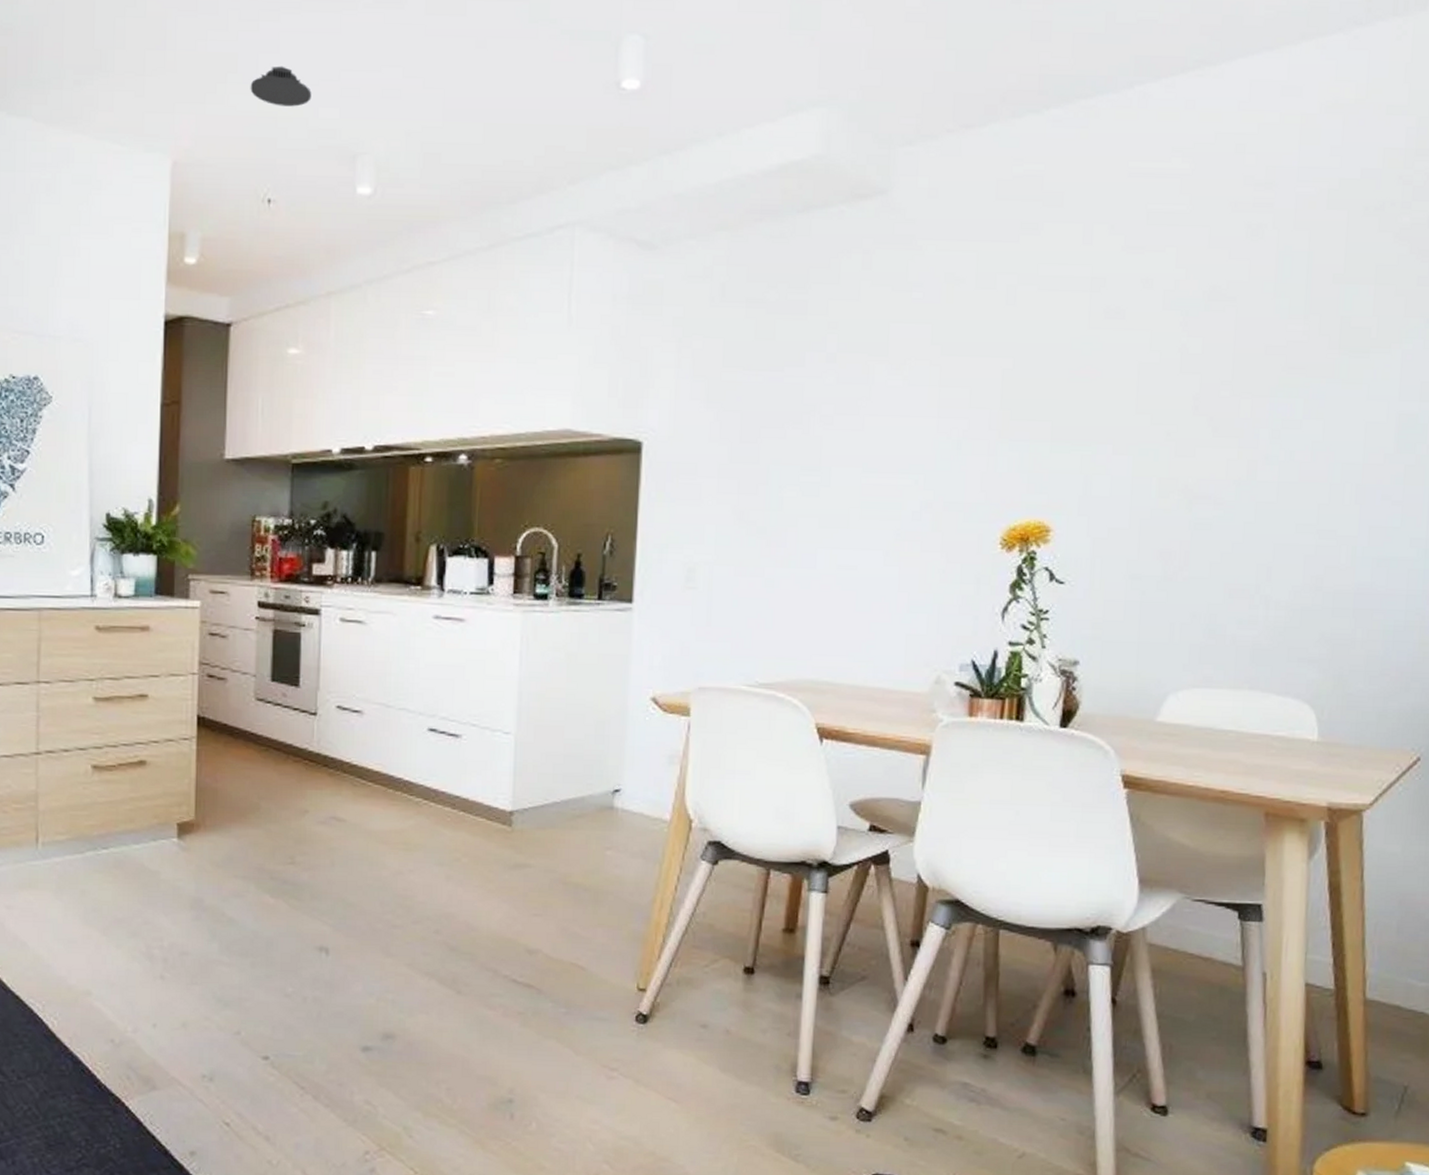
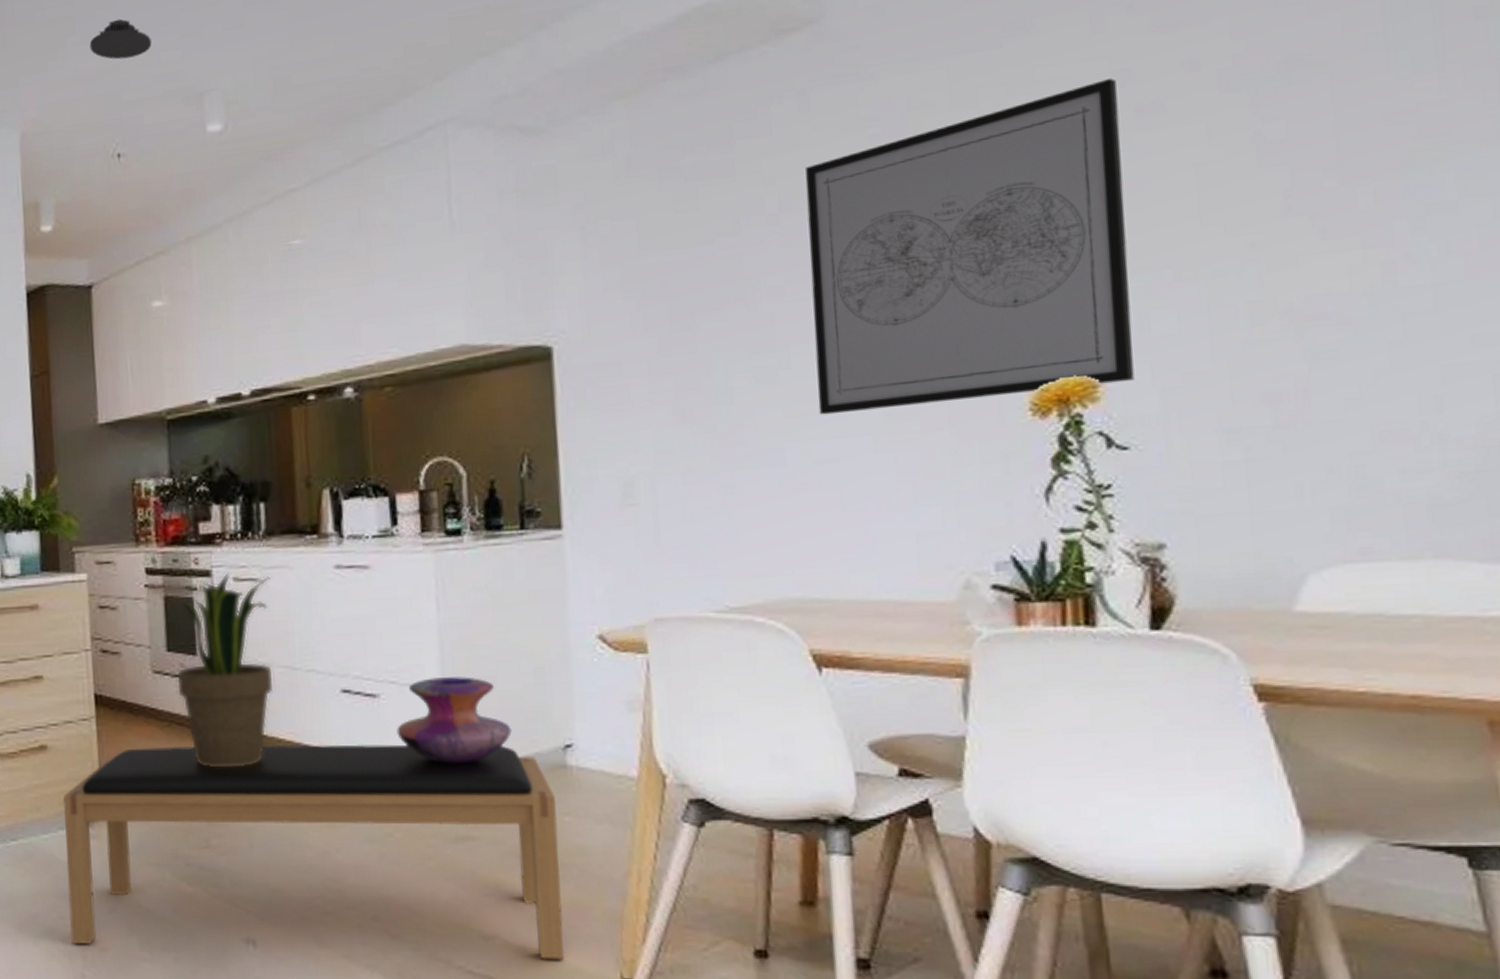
bench: none [153,769,601,972] -> present [62,744,564,960]
potted plant: none [278,613,374,792] -> present [177,572,273,768]
decorative vase: none [473,723,572,801] -> present [396,677,512,764]
wall art: none [846,283,1094,530] -> present [805,78,1134,415]

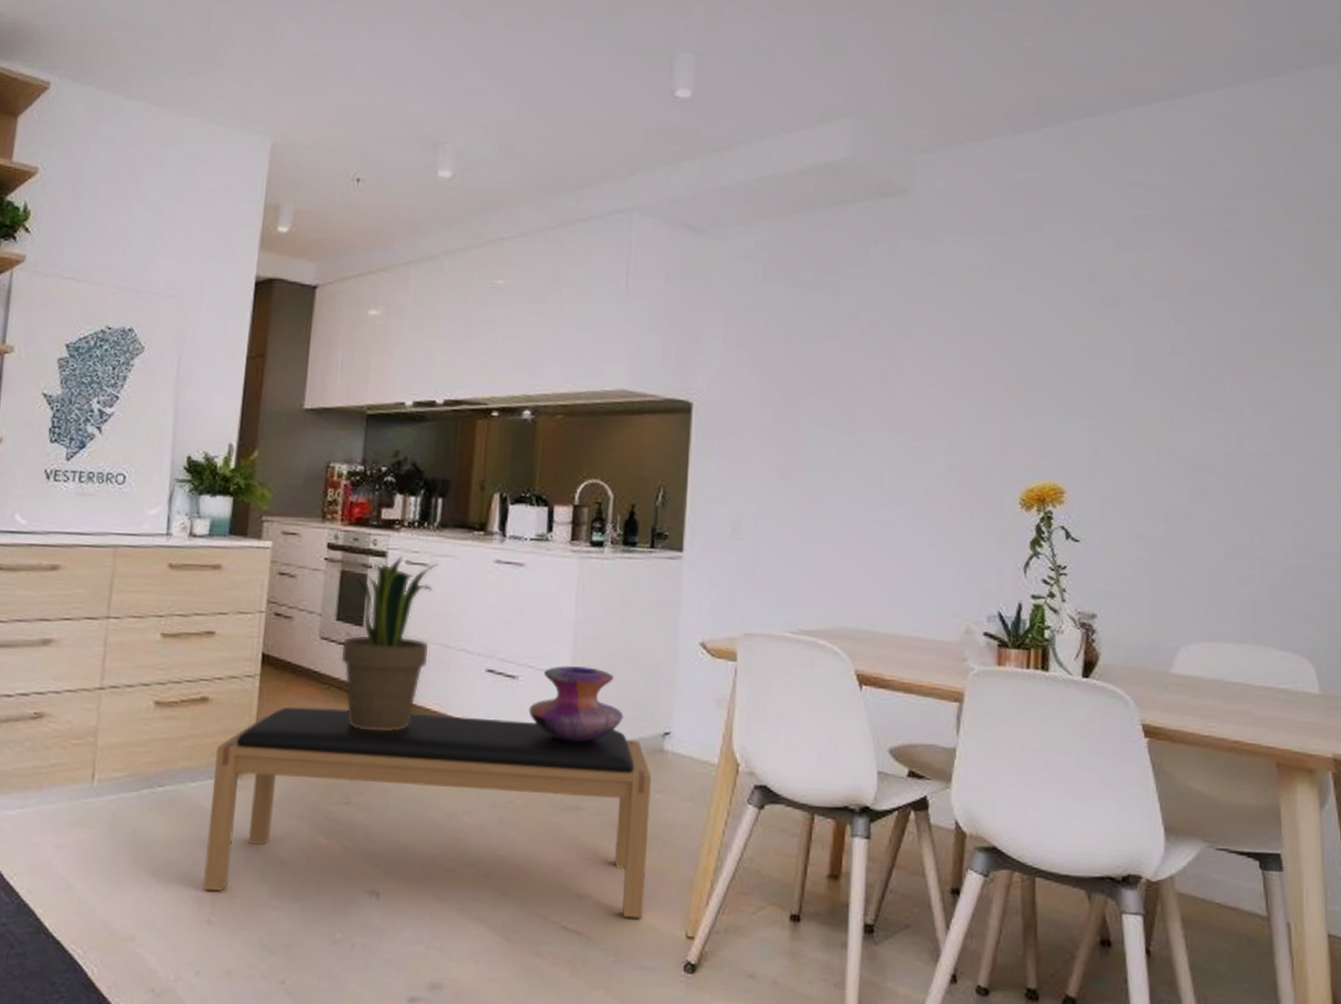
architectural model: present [89,19,152,60] -> none [346,66,401,101]
wall art: present [805,78,1134,415] -> none [880,274,1091,493]

